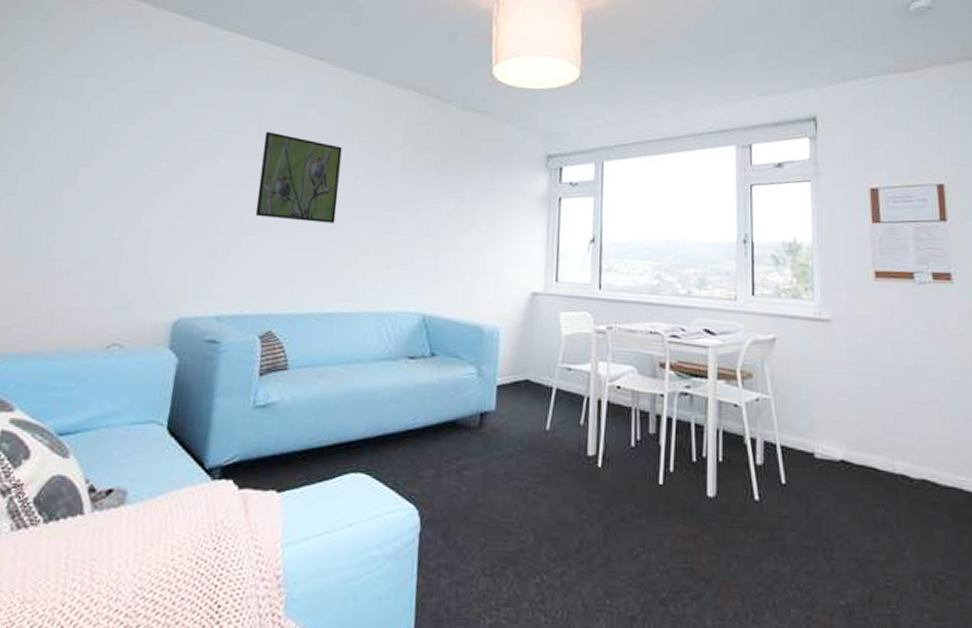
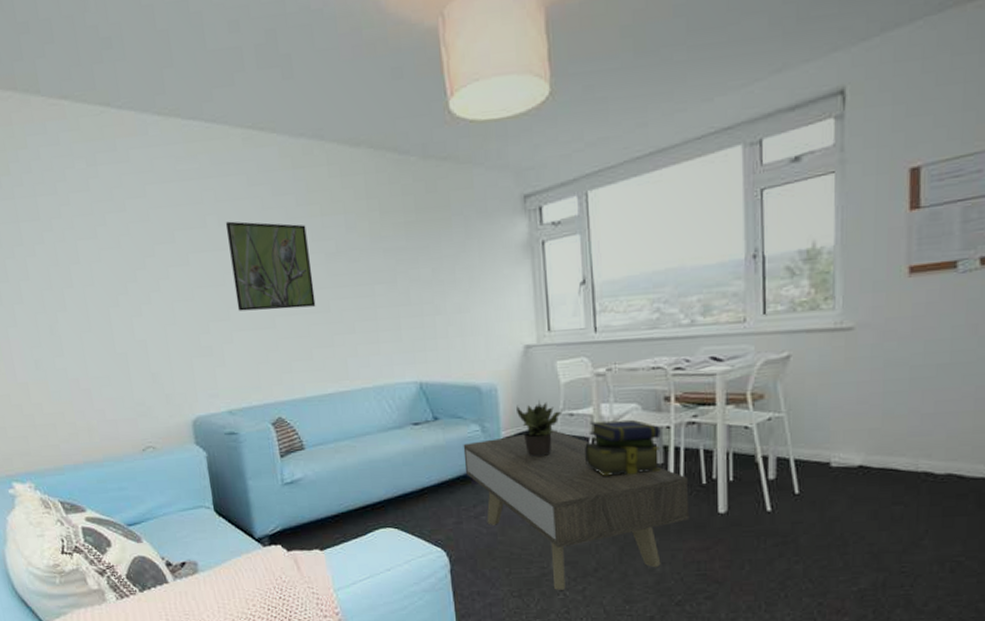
coffee table: none [454,383,679,572] -> present [463,430,690,590]
potted plant: none [516,350,561,411] -> present [516,400,563,457]
stack of books: none [578,379,655,442] -> present [585,419,661,476]

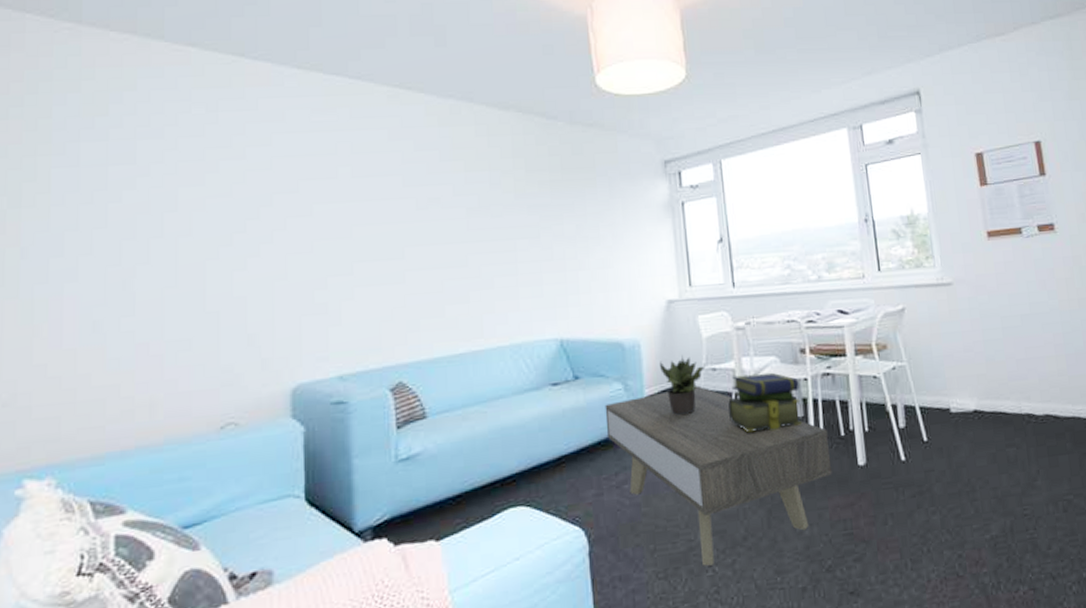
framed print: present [225,221,316,311] -> none [359,173,452,265]

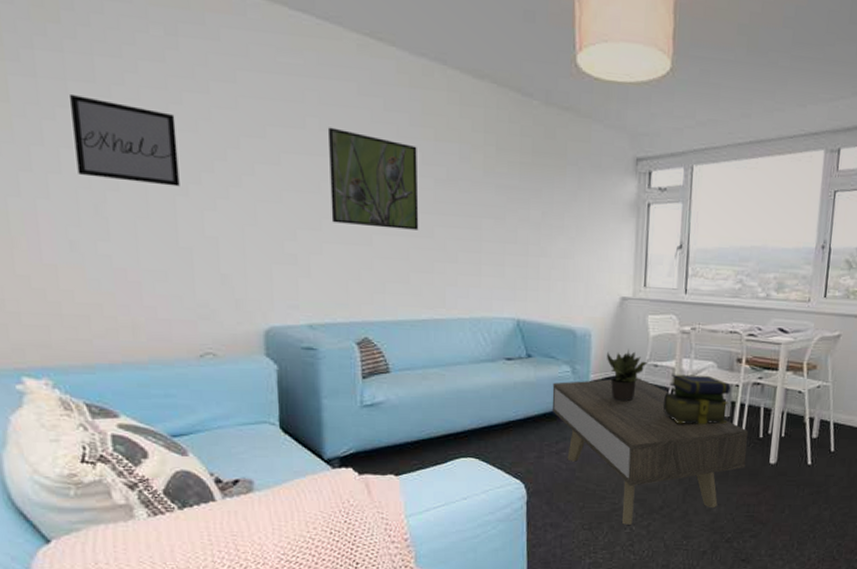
wall art: none [108,177,211,254] -> present [68,93,180,187]
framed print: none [359,173,452,265] -> present [327,127,419,230]

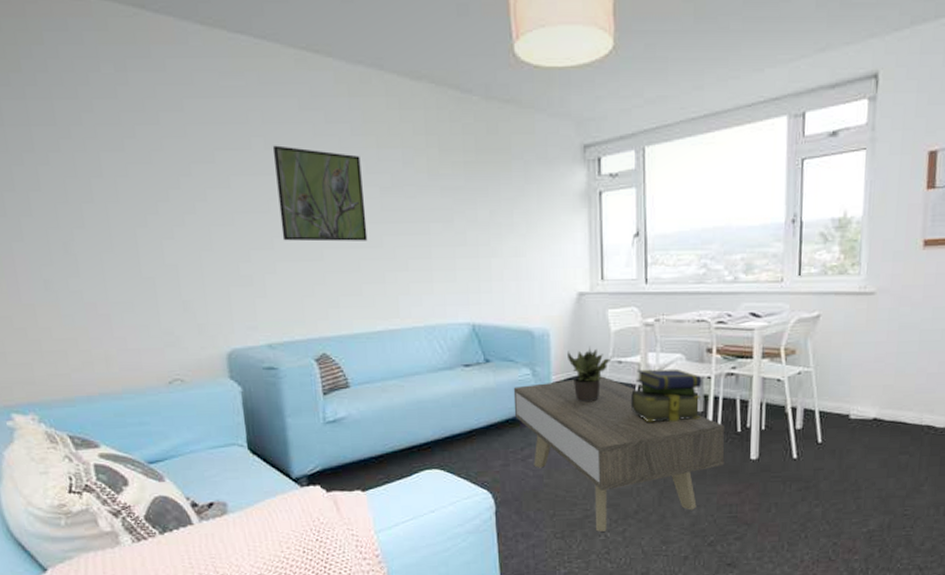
wall art: present [68,93,180,187] -> none [33,138,139,219]

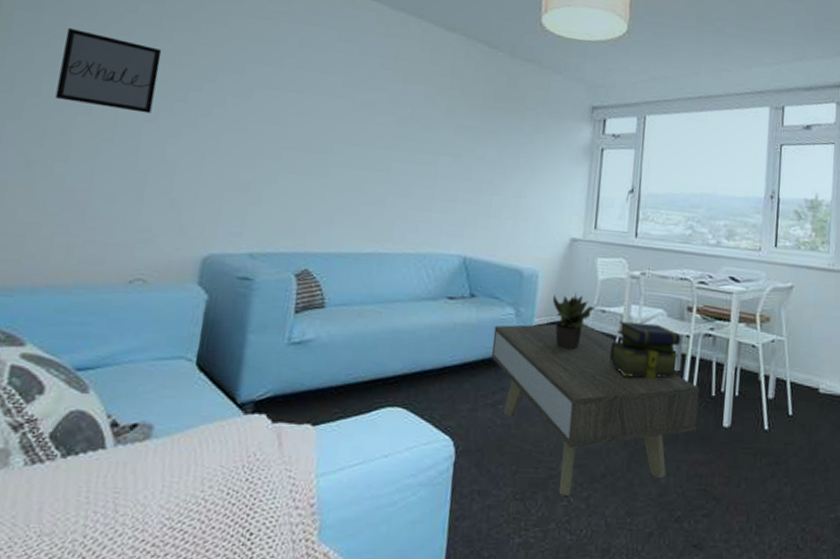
wall art: none [33,138,139,219] -> present [55,27,162,114]
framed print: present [272,145,368,242] -> none [292,67,385,164]

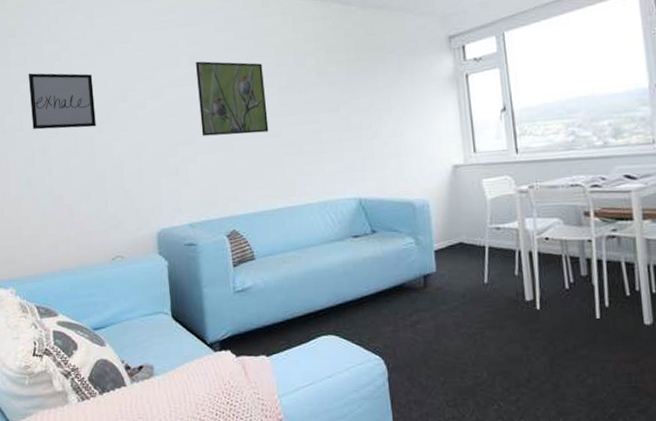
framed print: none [292,67,385,164] -> present [195,61,269,136]
coffee table: present [492,323,699,496] -> none [399,242,617,400]
potted plant: present [553,293,596,350] -> none [447,215,490,269]
stack of books: present [609,321,681,379] -> none [512,233,585,287]

